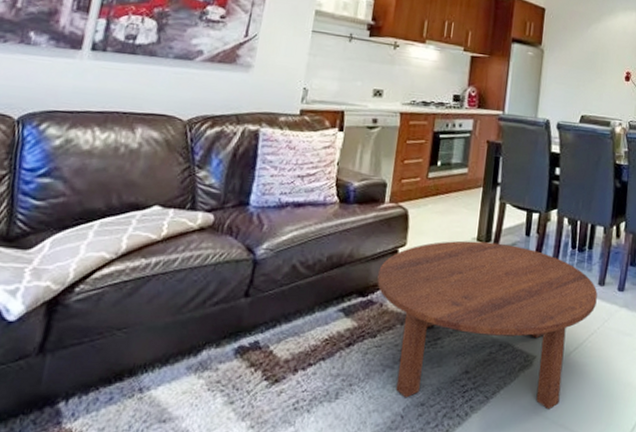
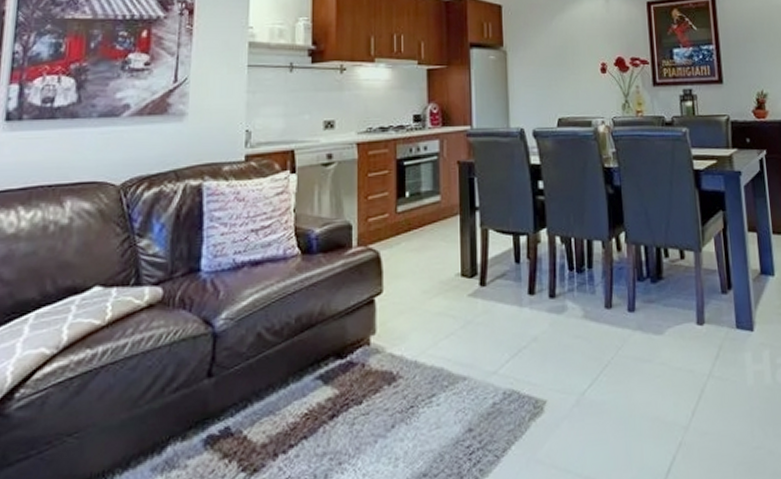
coffee table: present [377,240,597,410] -> none [355,275,606,471]

